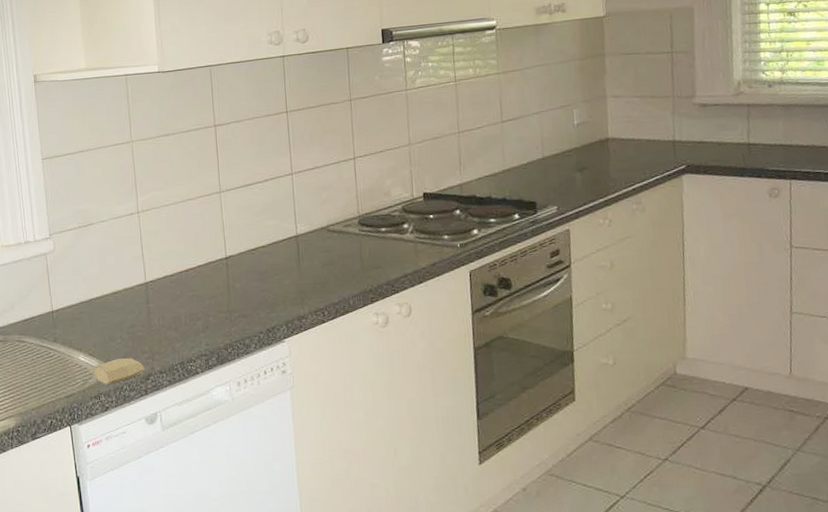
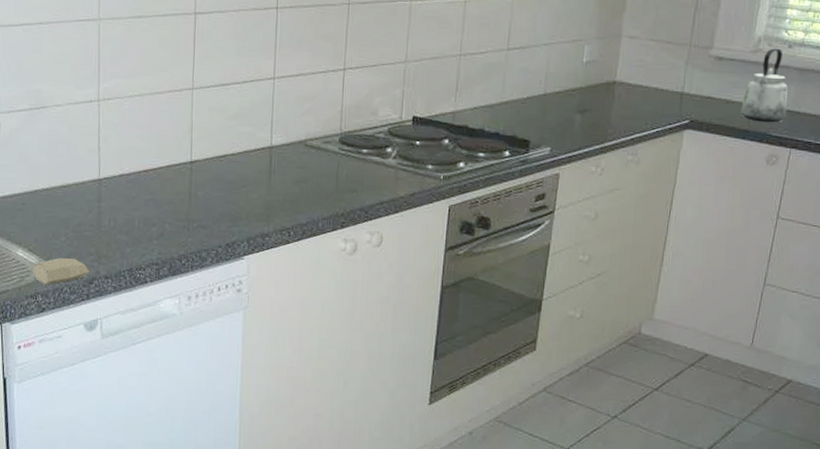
kettle: none [733,89,780,159] -> present [740,48,788,123]

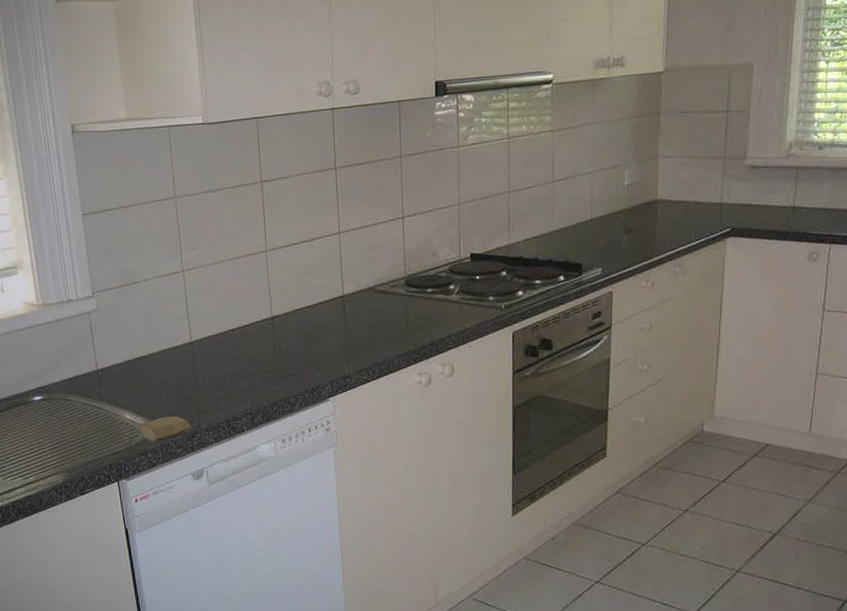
kettle: present [740,48,788,123] -> none [778,151,824,223]

